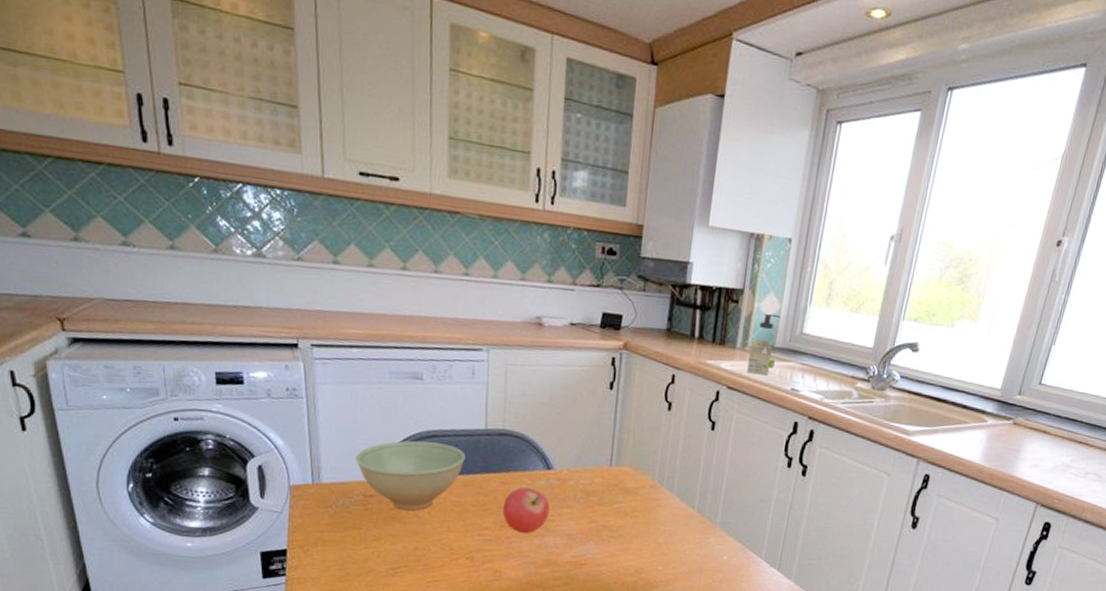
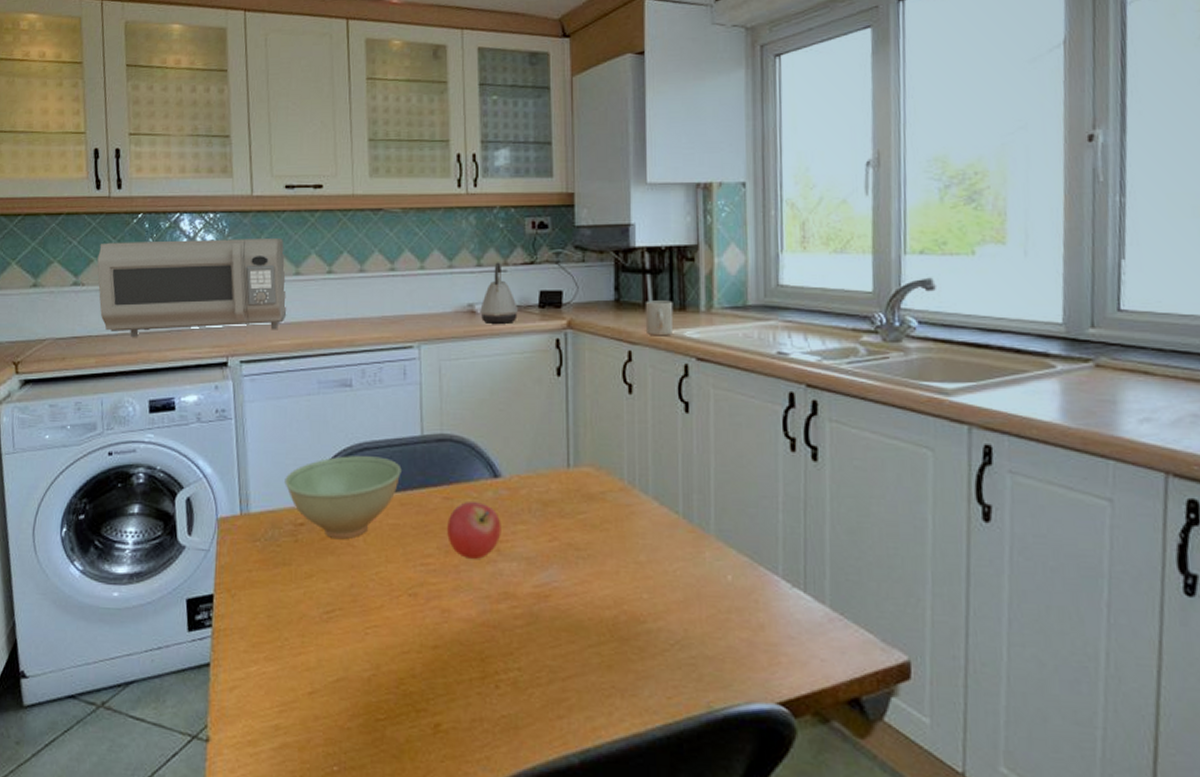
microwave: none [149,203,360,318] -> present [97,238,287,337]
kettle: none [547,281,582,339] -> present [480,262,519,323]
cup: none [688,333,716,366] -> present [645,300,674,336]
soap dispenser: present [747,313,781,377] -> none [715,267,751,341]

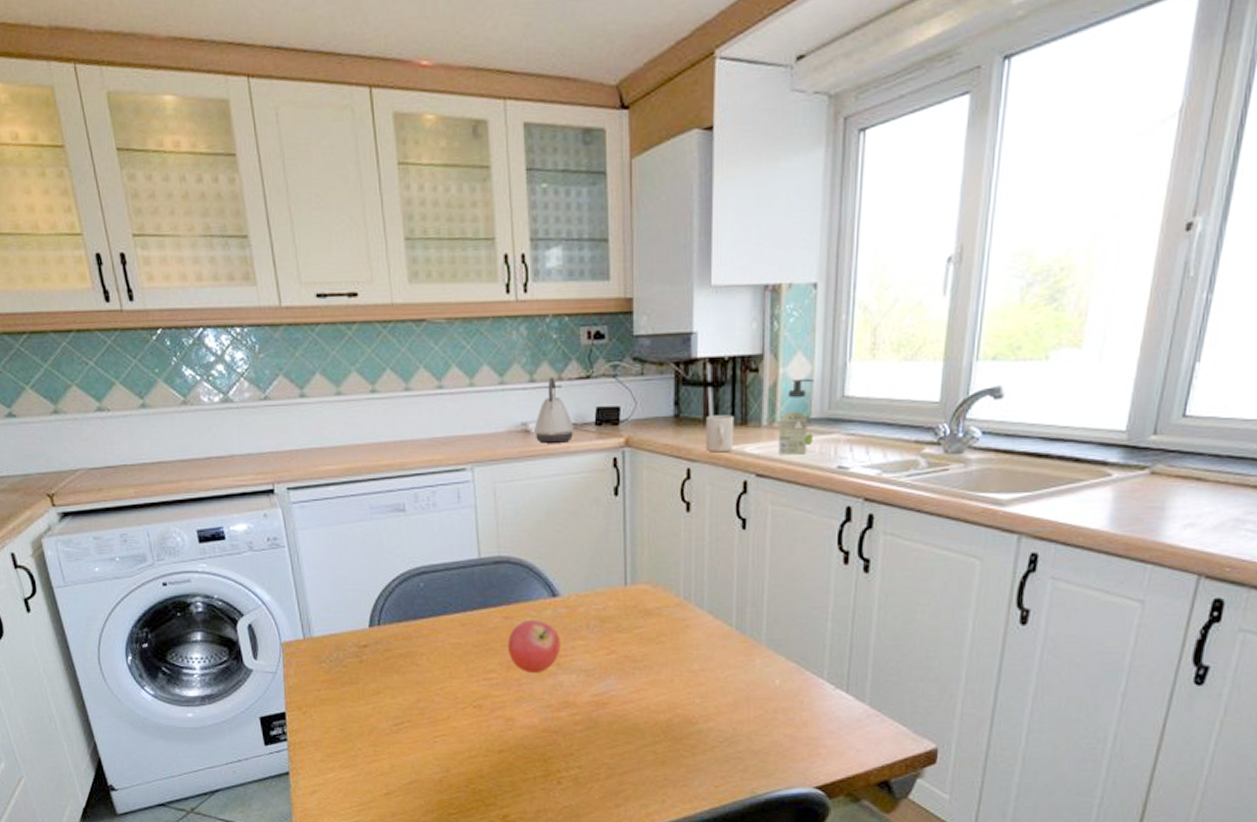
microwave: present [97,238,287,337] -> none [119,355,332,465]
bowl: present [284,456,402,539] -> none [344,580,461,658]
soap dispenser: none [715,267,751,341] -> present [778,378,814,457]

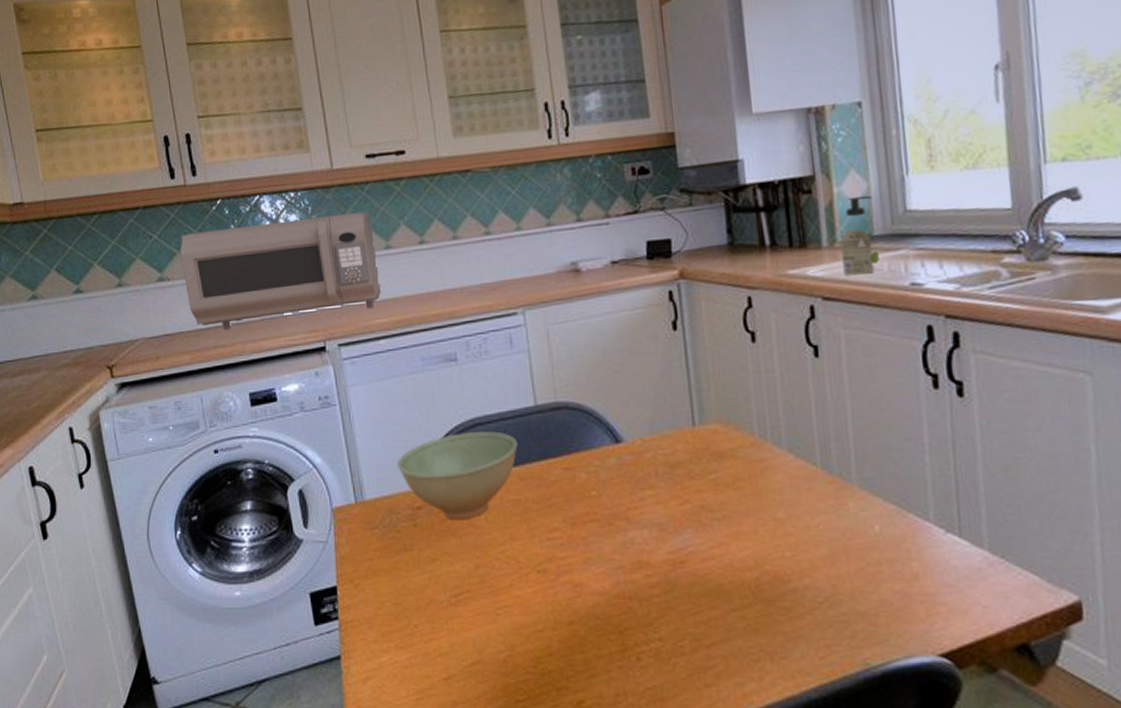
microwave: none [119,355,332,465] -> present [180,211,382,329]
bowl: none [344,580,461,658] -> present [397,431,518,519]
fruit: present [508,620,561,672] -> none [571,470,629,529]
kettle: present [534,377,575,443] -> none [584,214,626,281]
cup: present [705,415,735,453] -> none [761,238,795,279]

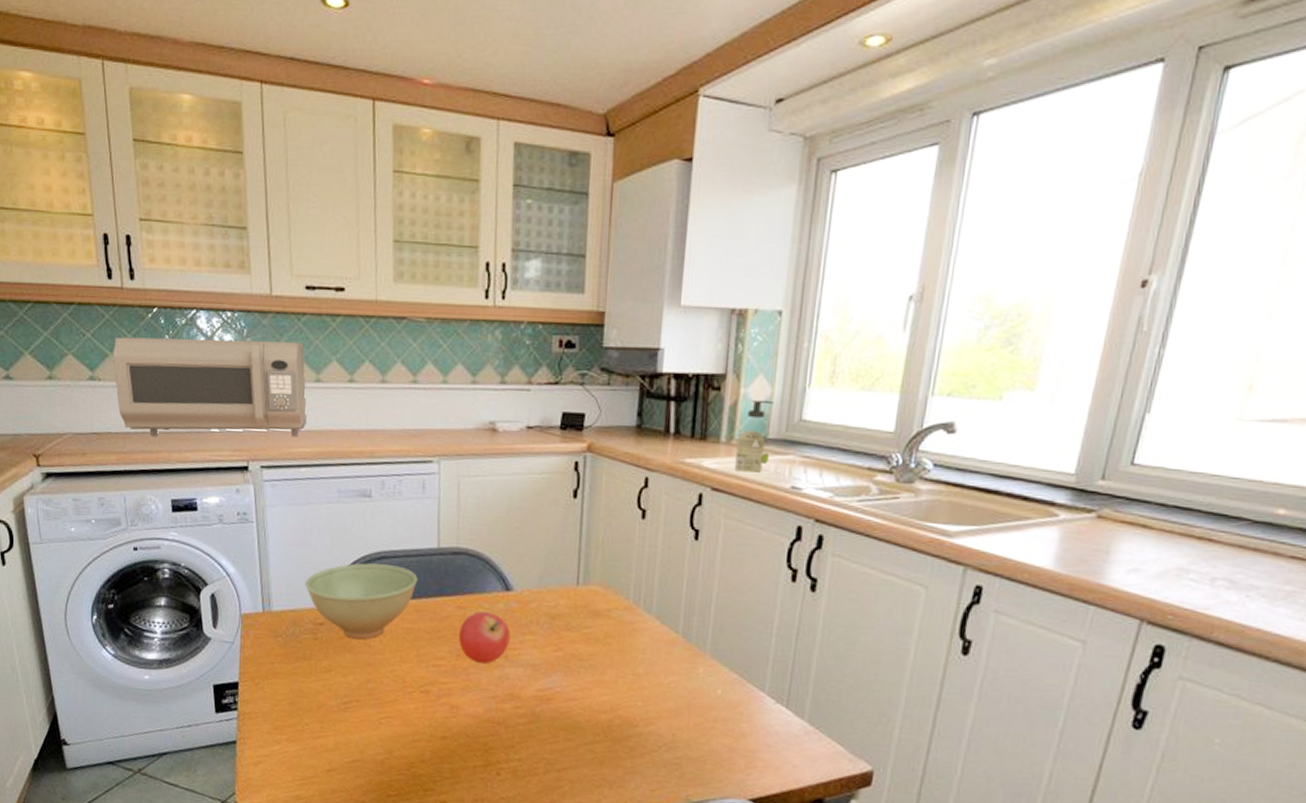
fruit: none [571,470,629,529] -> present [459,611,511,664]

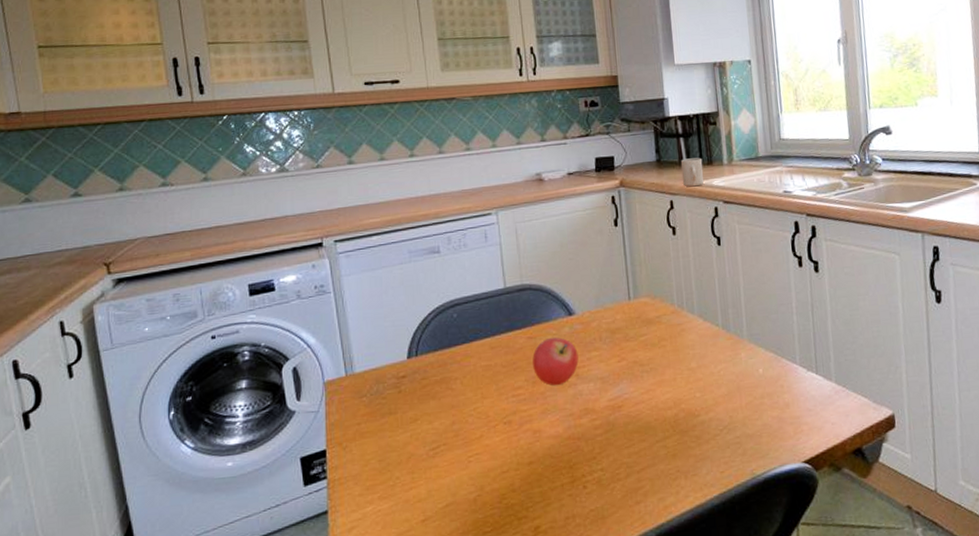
microwave: present [113,337,308,437] -> none [185,129,375,229]
bowl: present [305,563,418,639] -> none [385,310,490,385]
cup: none [664,428,695,465] -> present [680,157,705,187]
soap dispenser: present [735,399,774,474] -> none [735,127,763,187]

